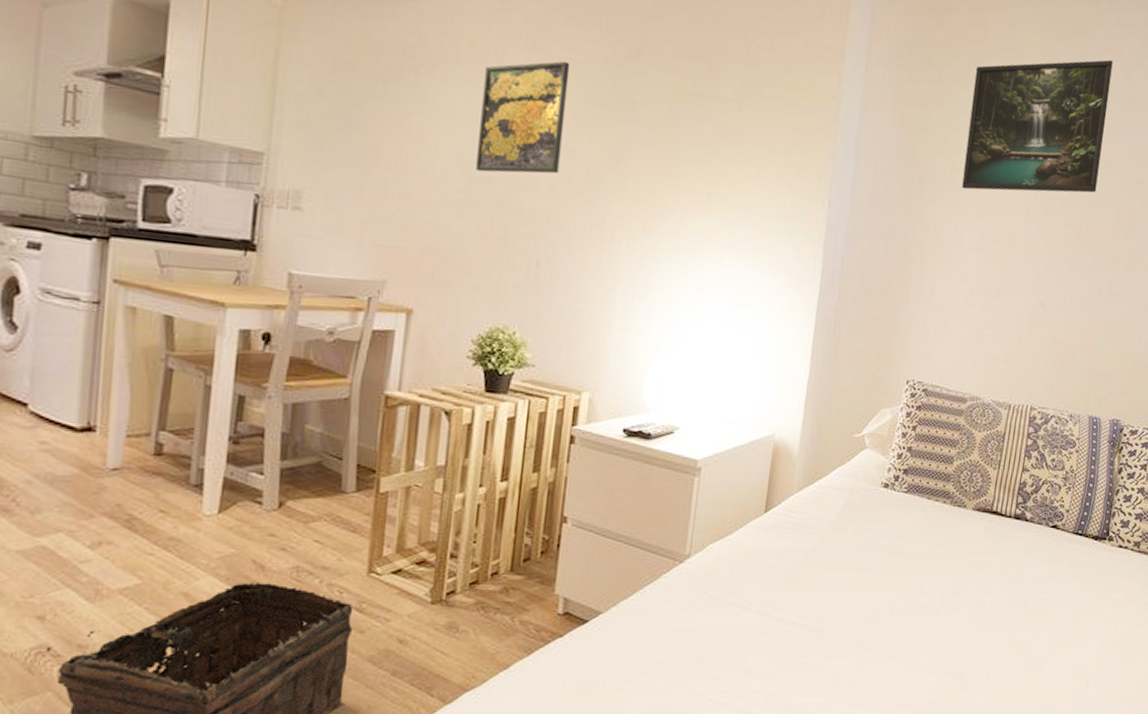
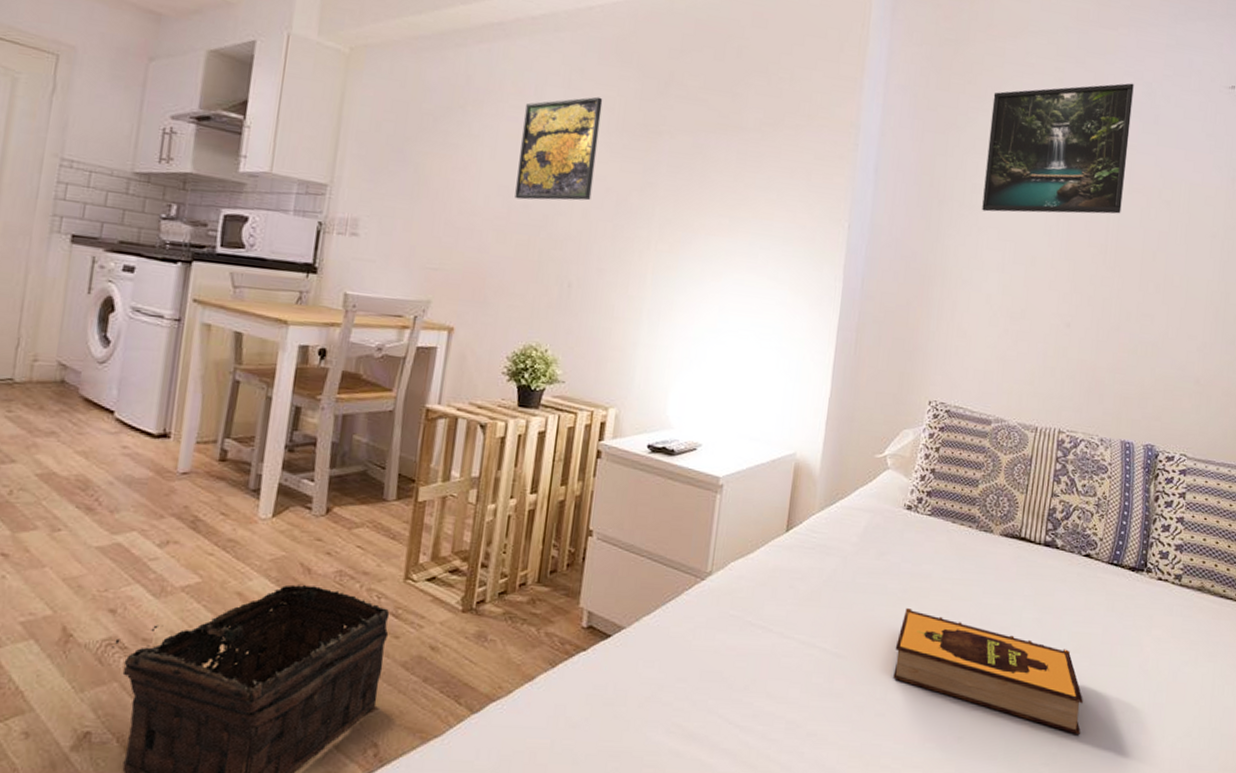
hardback book: none [868,583,1047,695] -> present [893,608,1083,736]

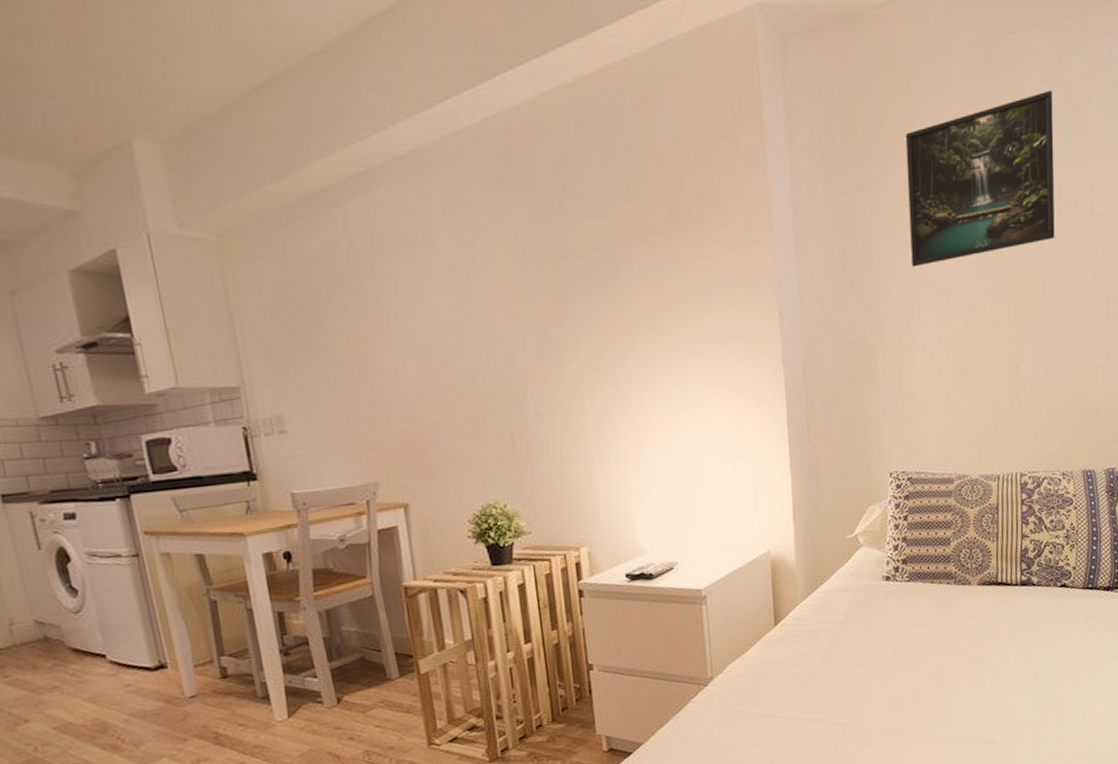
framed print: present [515,96,603,201] -> none [417,231,511,359]
hardback book: present [893,608,1083,736] -> none [895,669,1077,746]

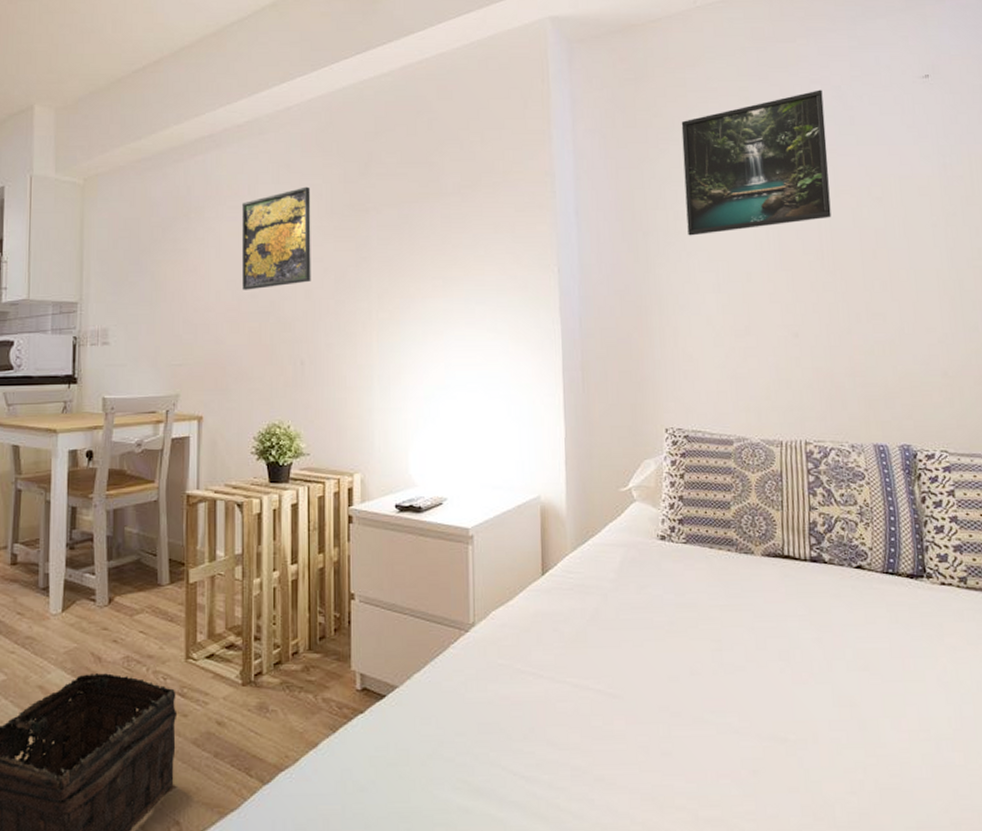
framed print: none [417,231,511,359] -> present [241,186,311,290]

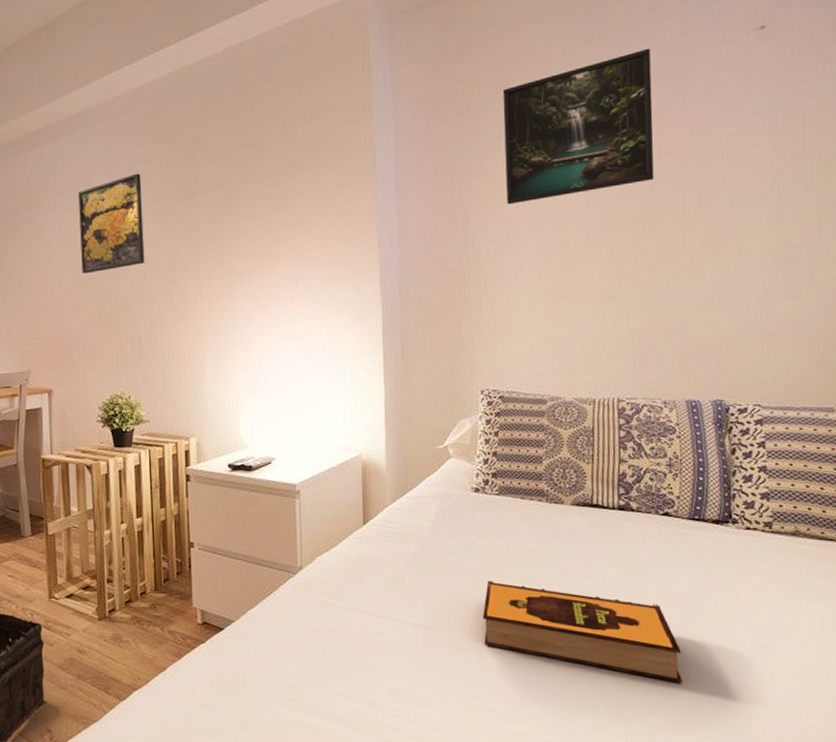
hardback book: none [671,641,886,759] -> present [482,581,683,683]

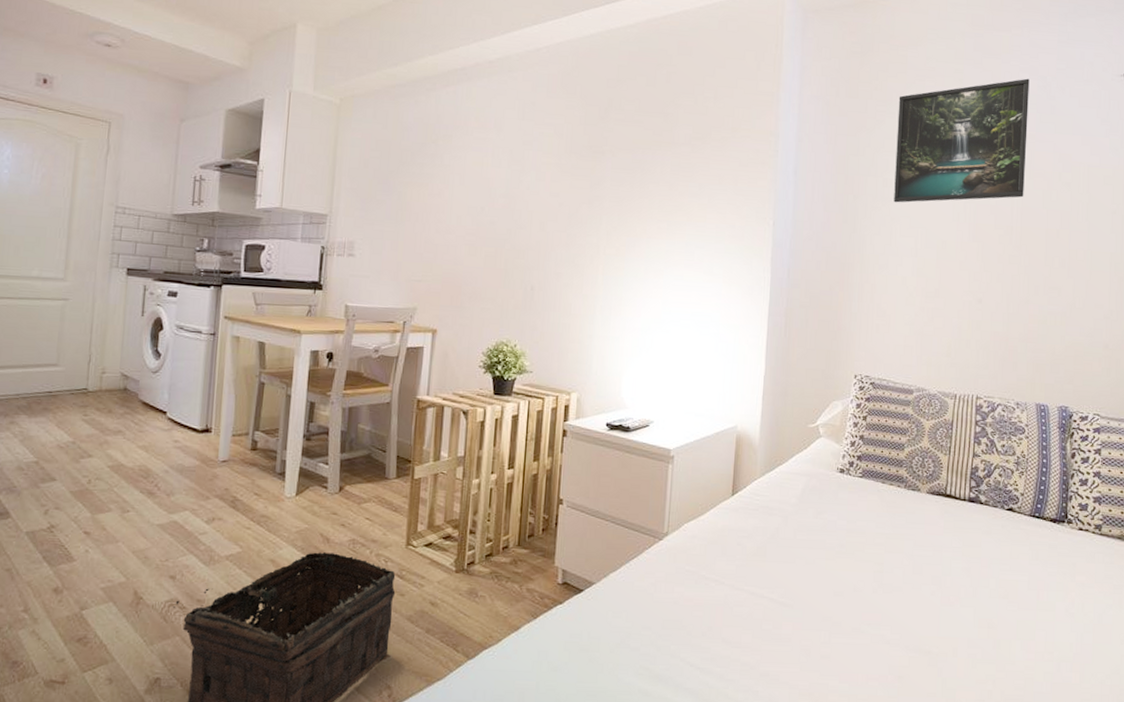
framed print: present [77,173,145,274] -> none [482,125,553,217]
hardback book: present [482,581,683,683] -> none [835,561,1014,674]

